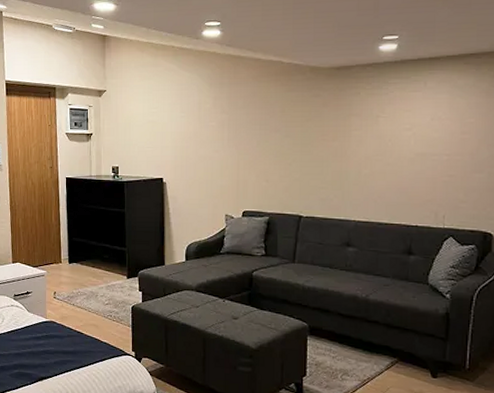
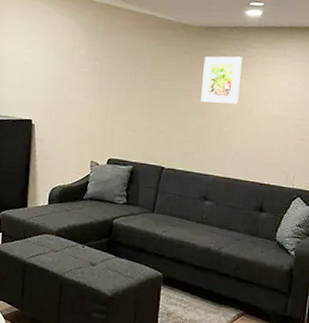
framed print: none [336,94,378,146] -> present [201,56,242,104]

